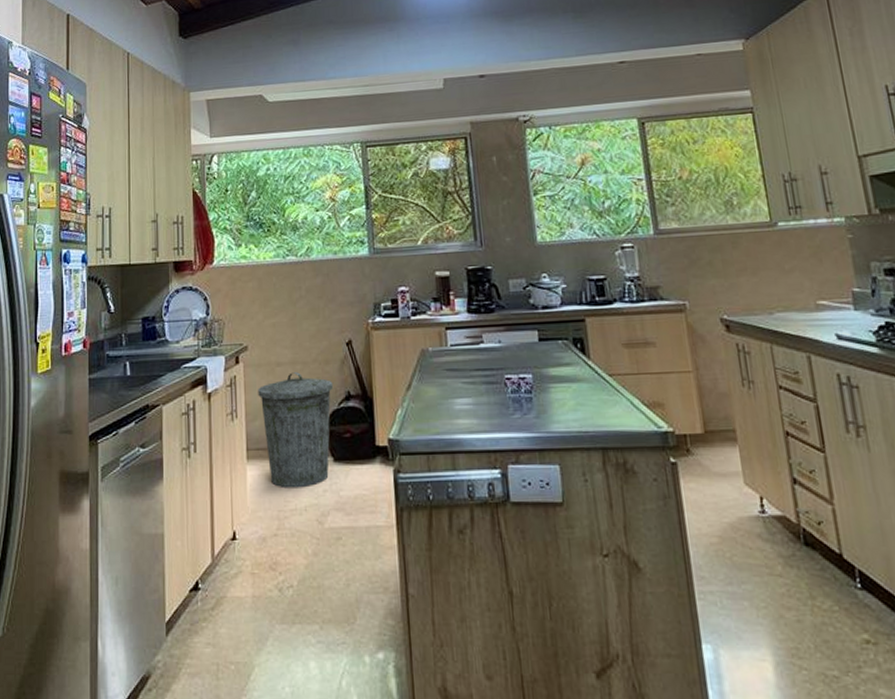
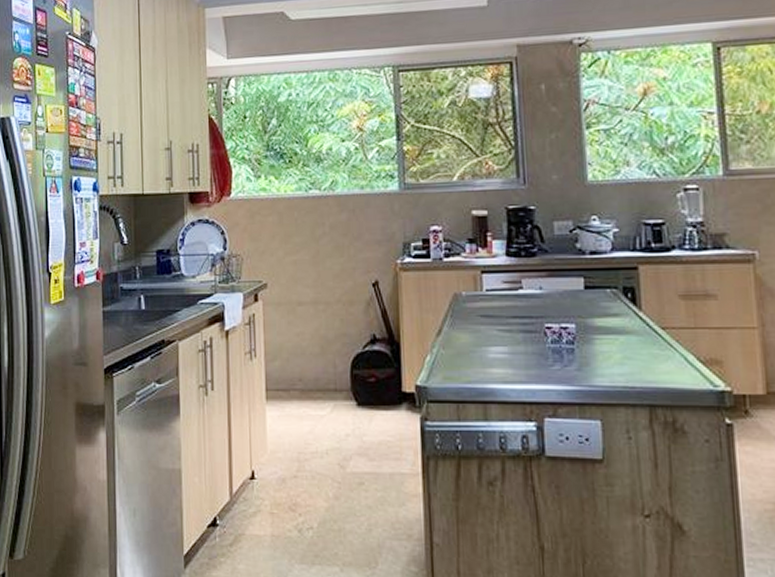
trash can: present [258,372,334,488] -> none [278,312,358,431]

